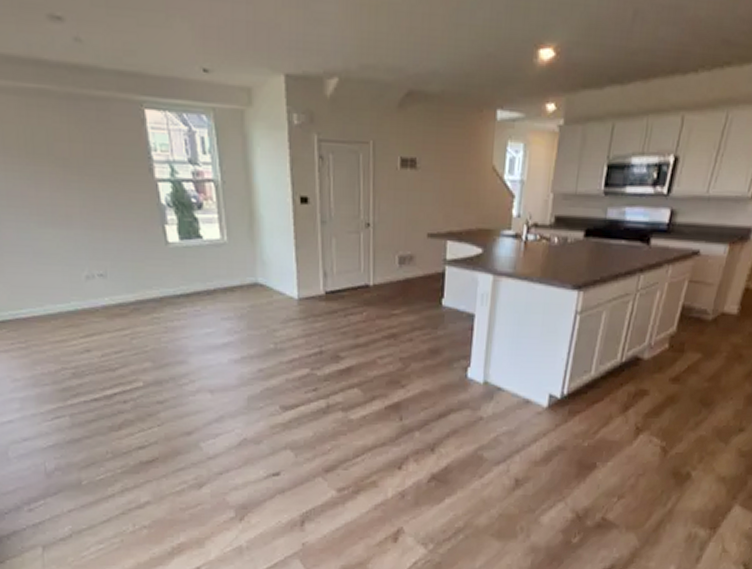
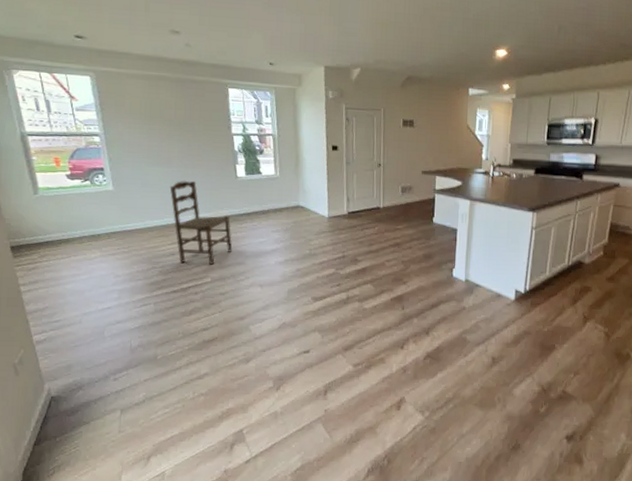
dining chair: none [73,247,170,364] -> present [169,180,233,265]

